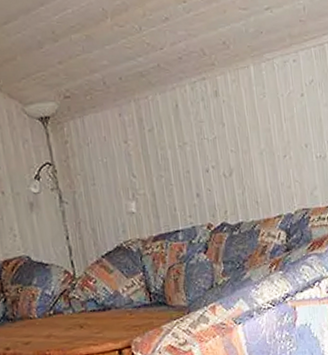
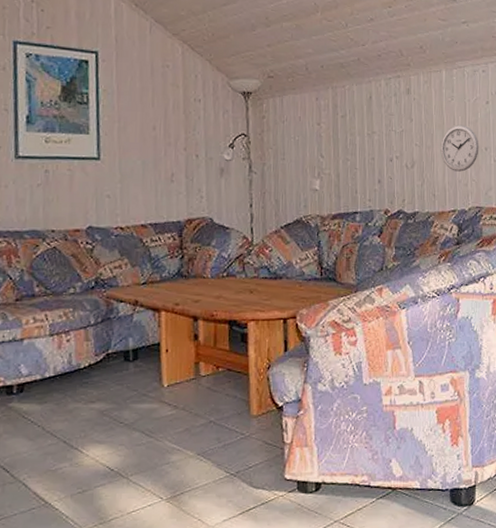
wall clock: none [257,123,299,174] -> present [440,124,479,172]

